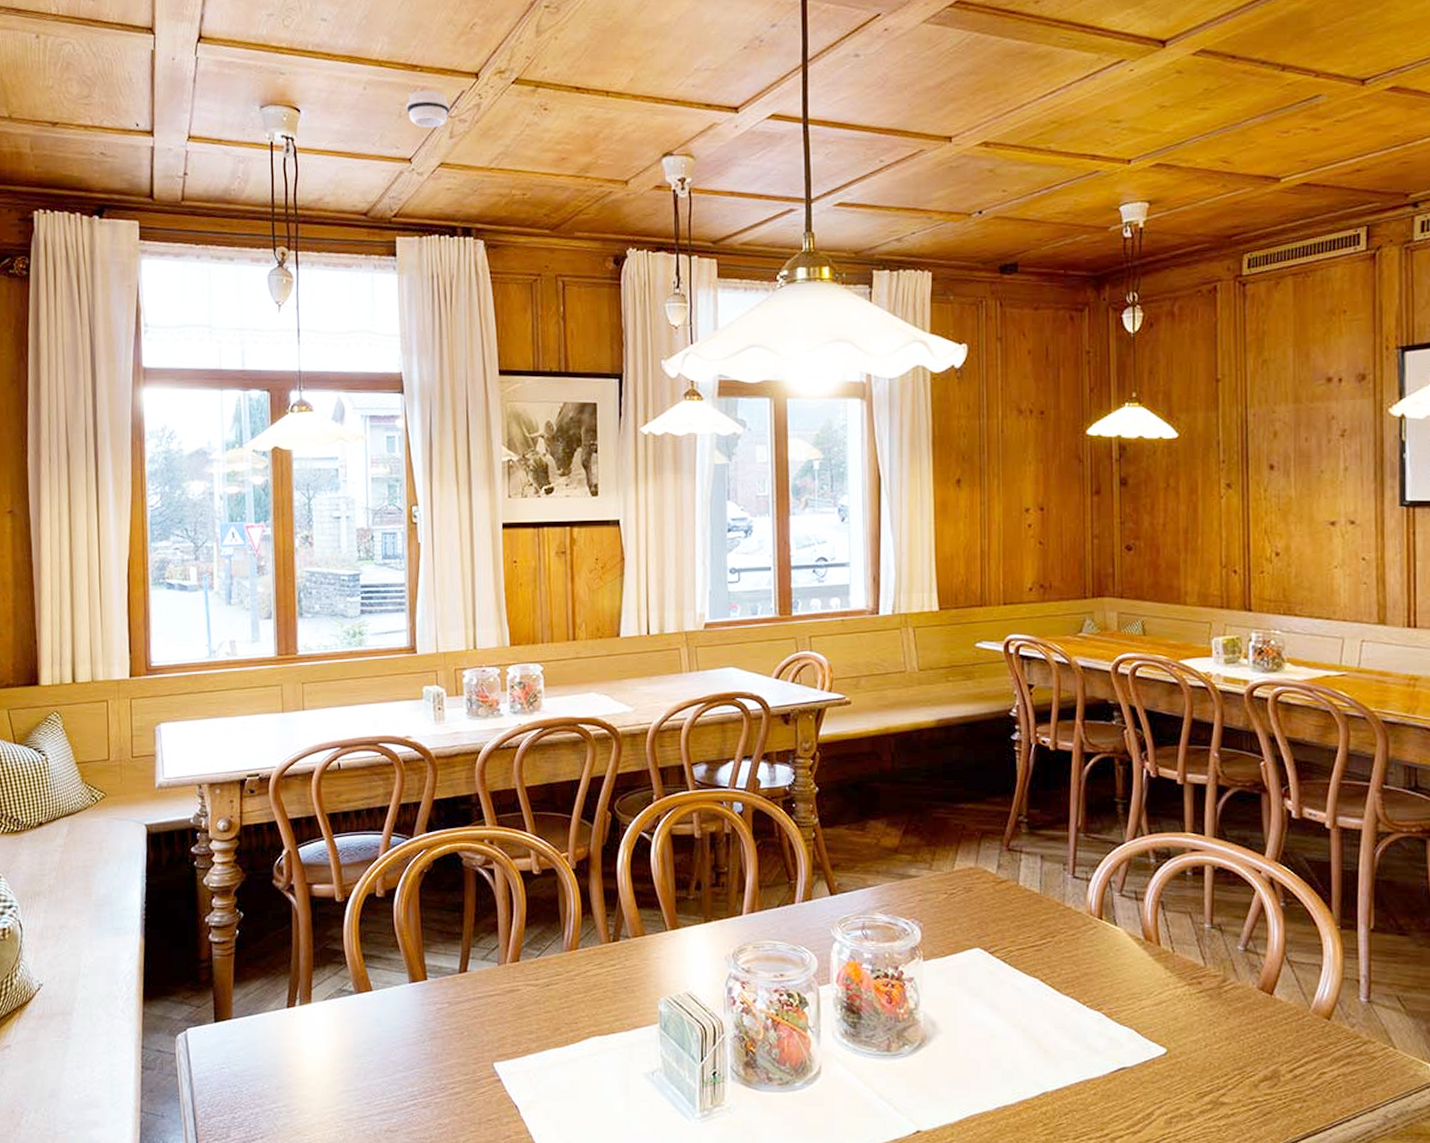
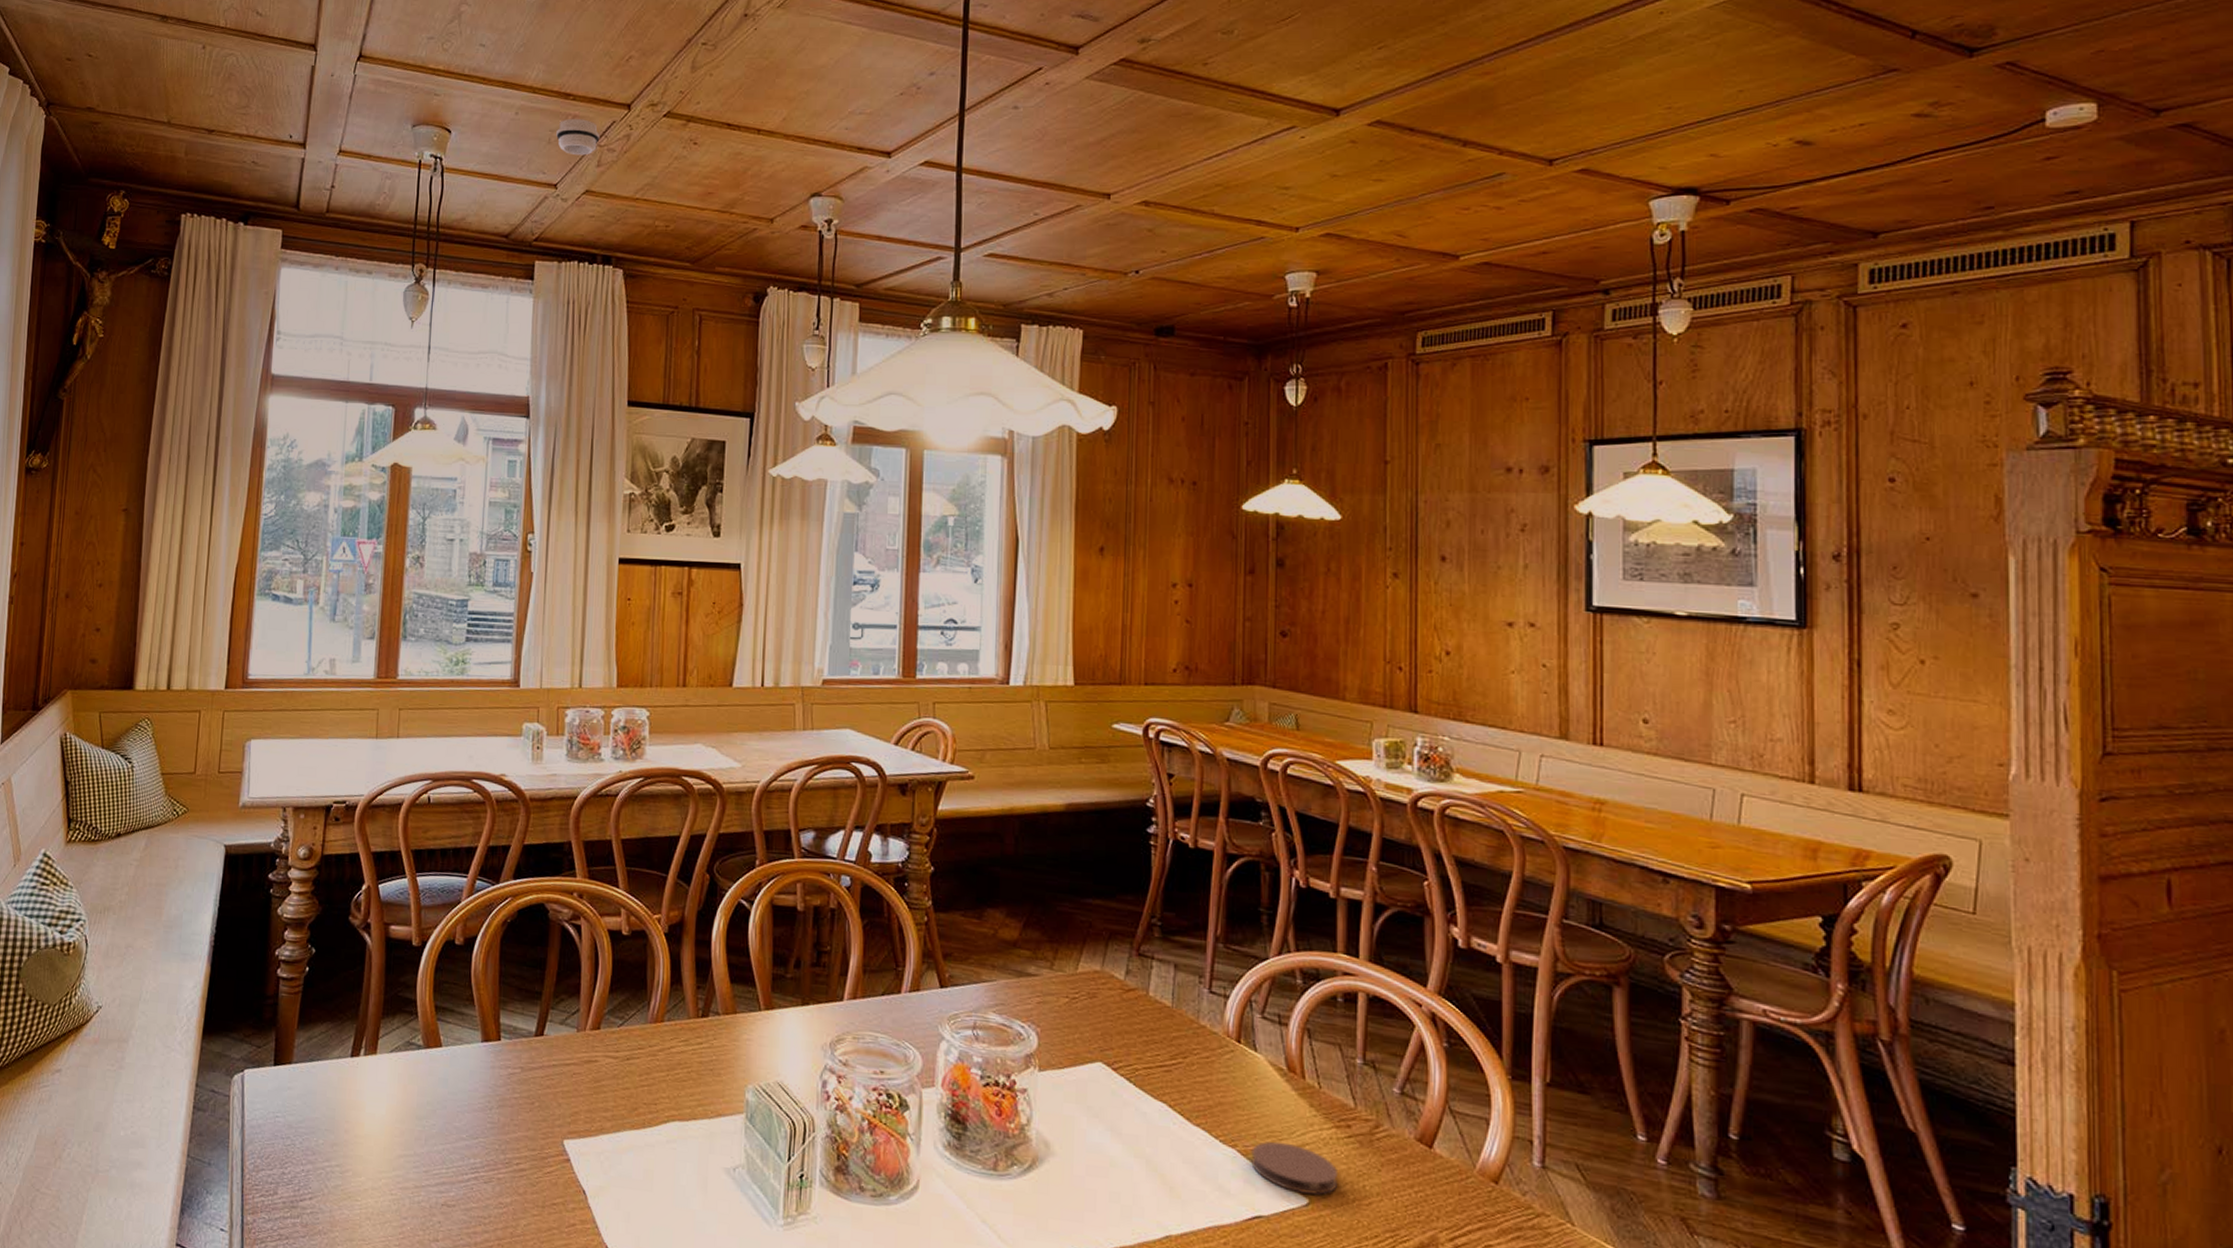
coaster: none [1115,1002,1192,1045] -> present [1251,1140,1339,1196]

